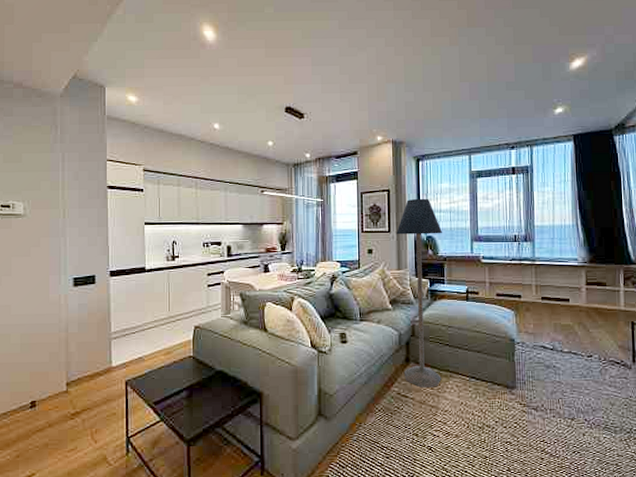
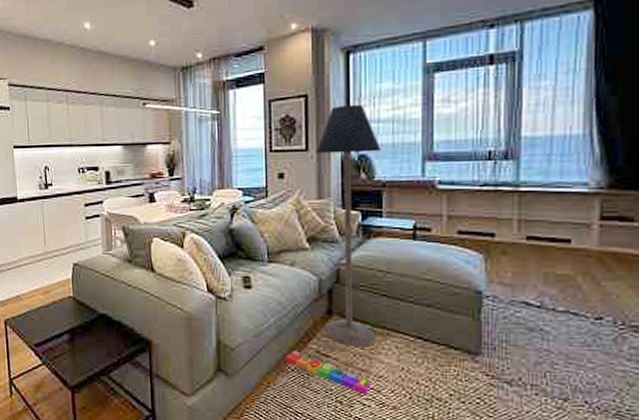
knob puzzle: none [373,393,439,427] -> present [285,350,371,395]

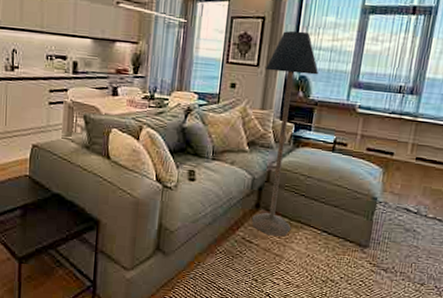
knob puzzle: present [285,350,371,395] -> none [215,236,282,275]

